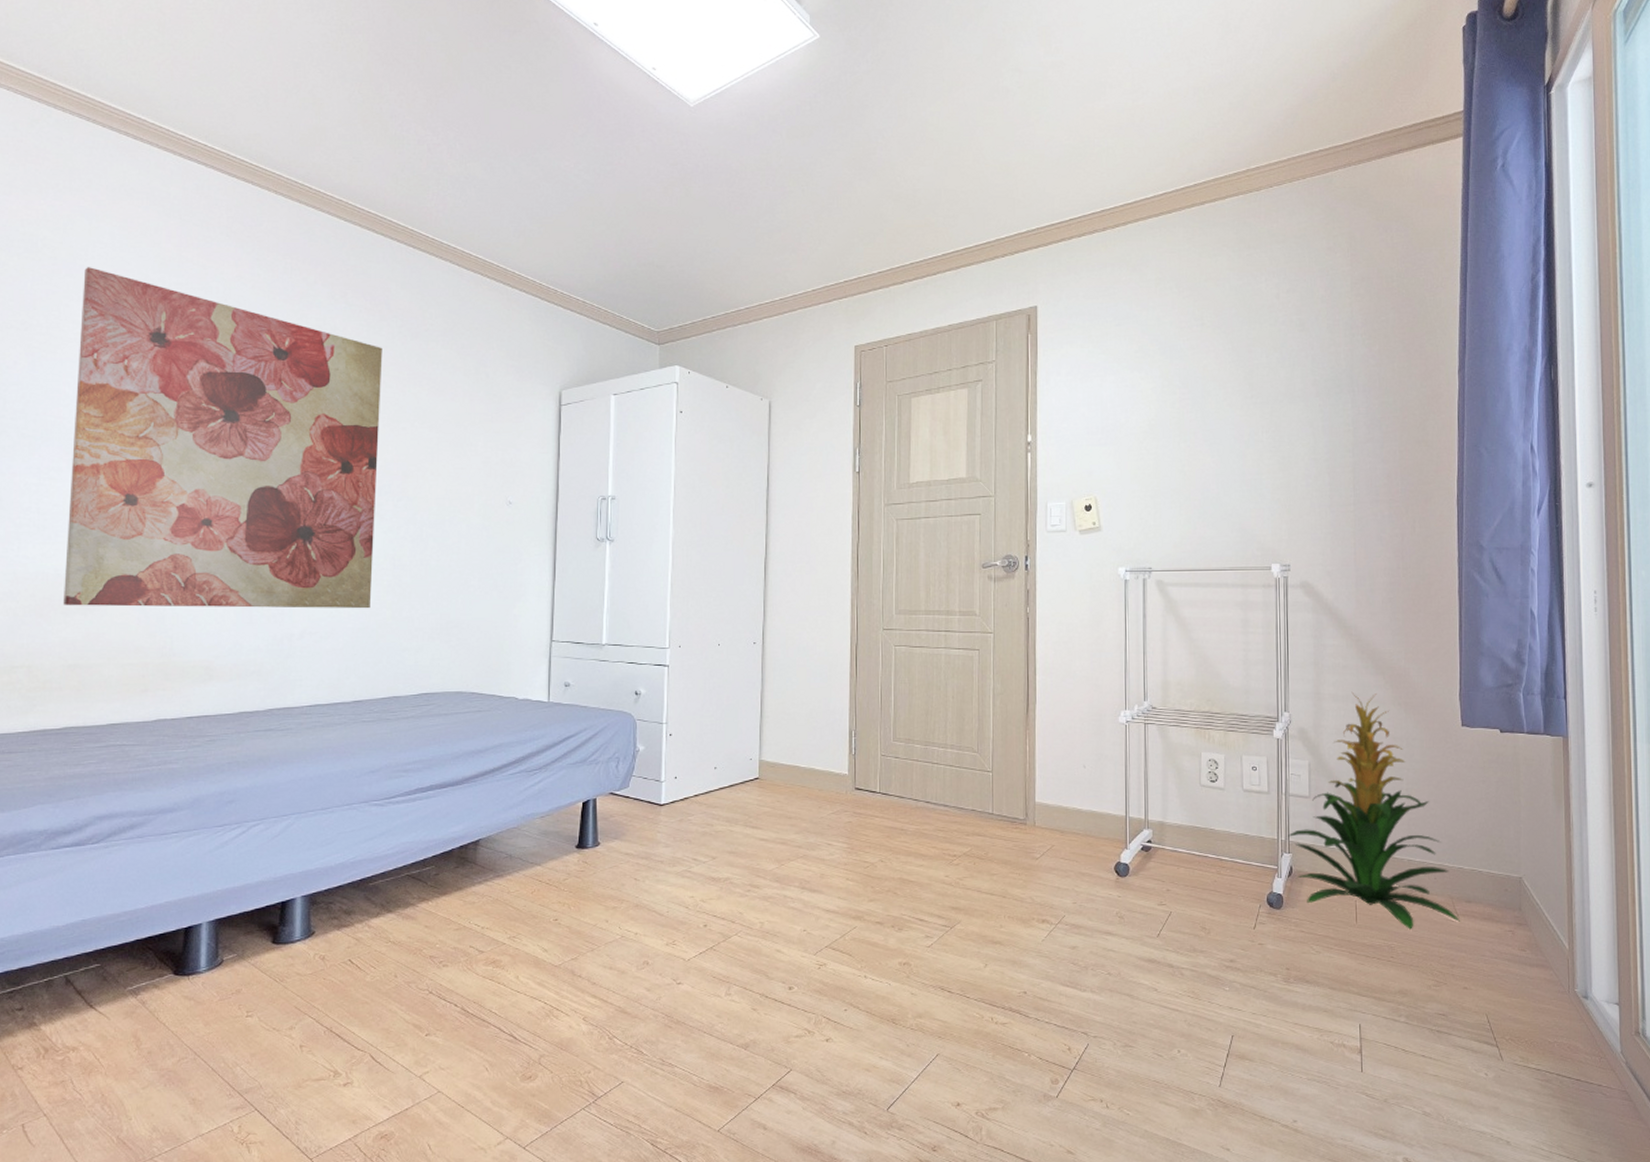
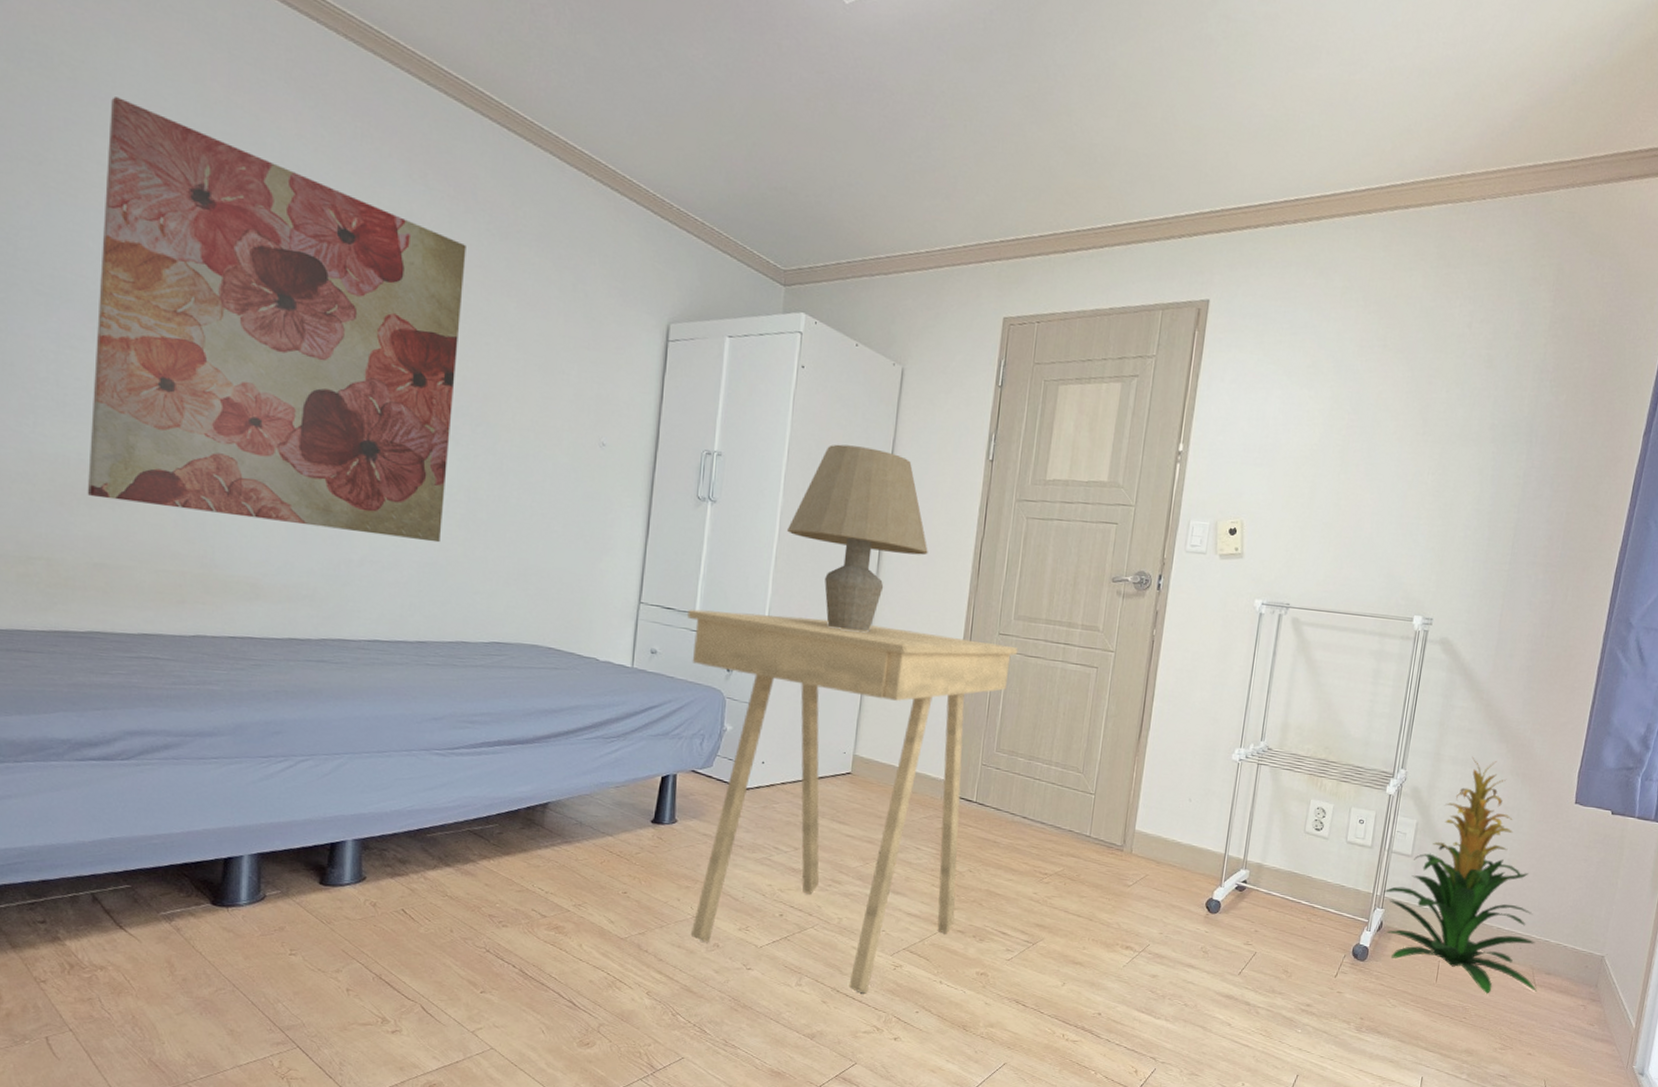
side table: none [595,635,903,997] -> present [687,609,1019,994]
table lamp: none [680,475,809,643] -> present [787,444,928,632]

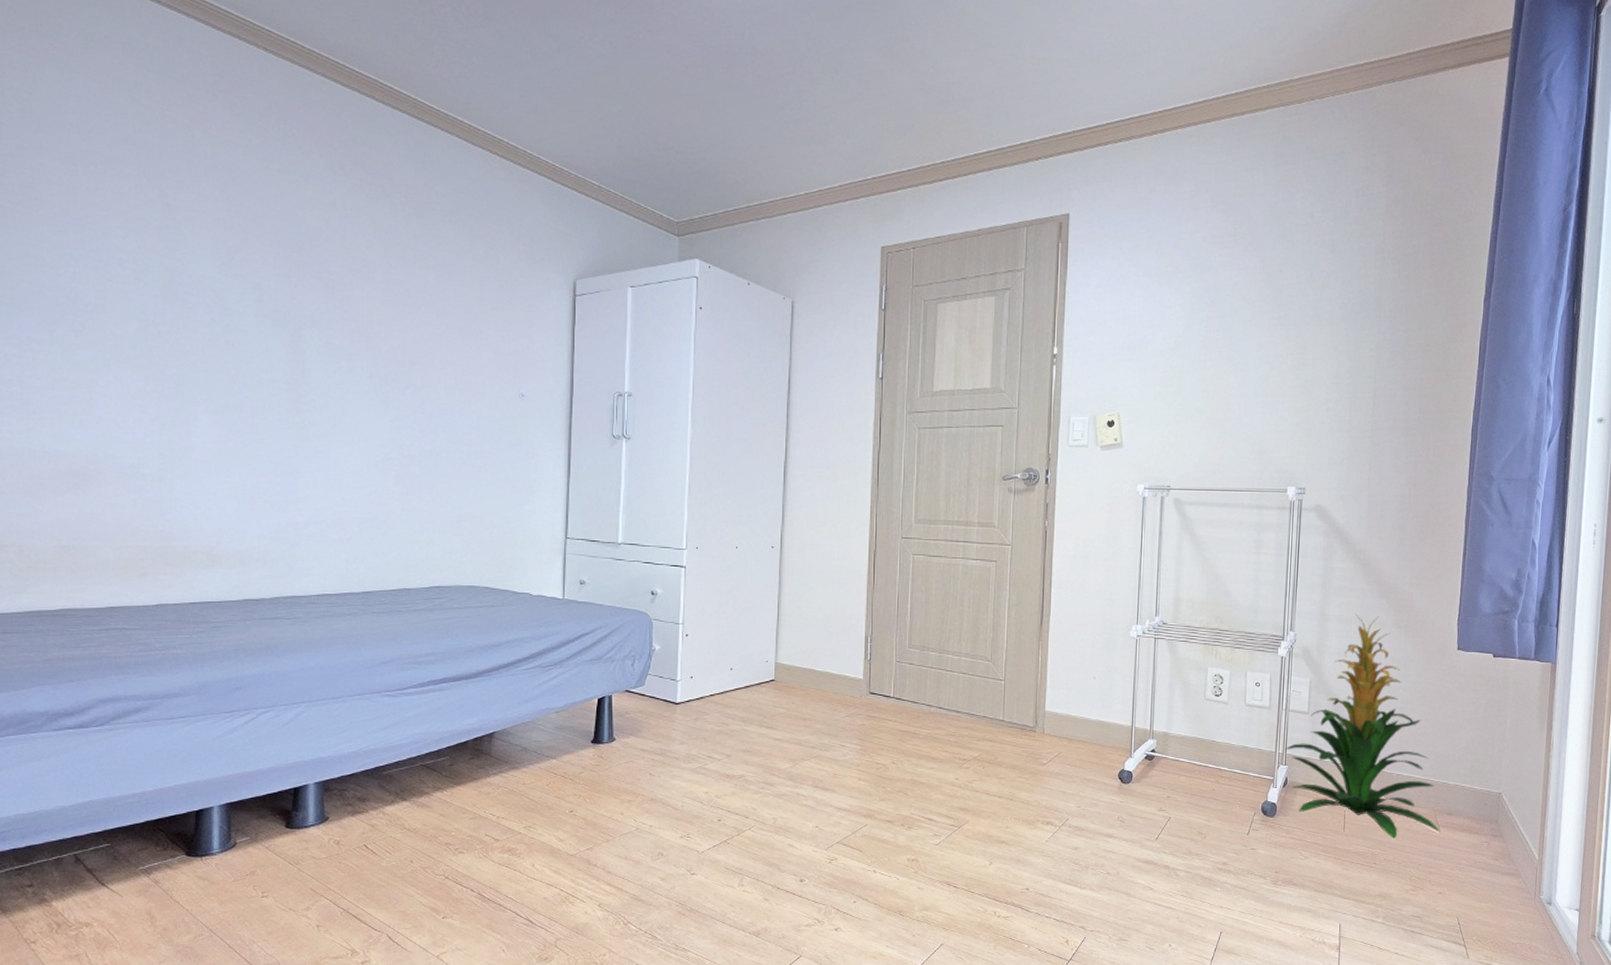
wall art: present [87,97,466,543] -> none [52,122,386,499]
side table: present [687,609,1019,994] -> none [611,538,921,889]
table lamp: present [787,444,928,632] -> none [698,376,830,546]

